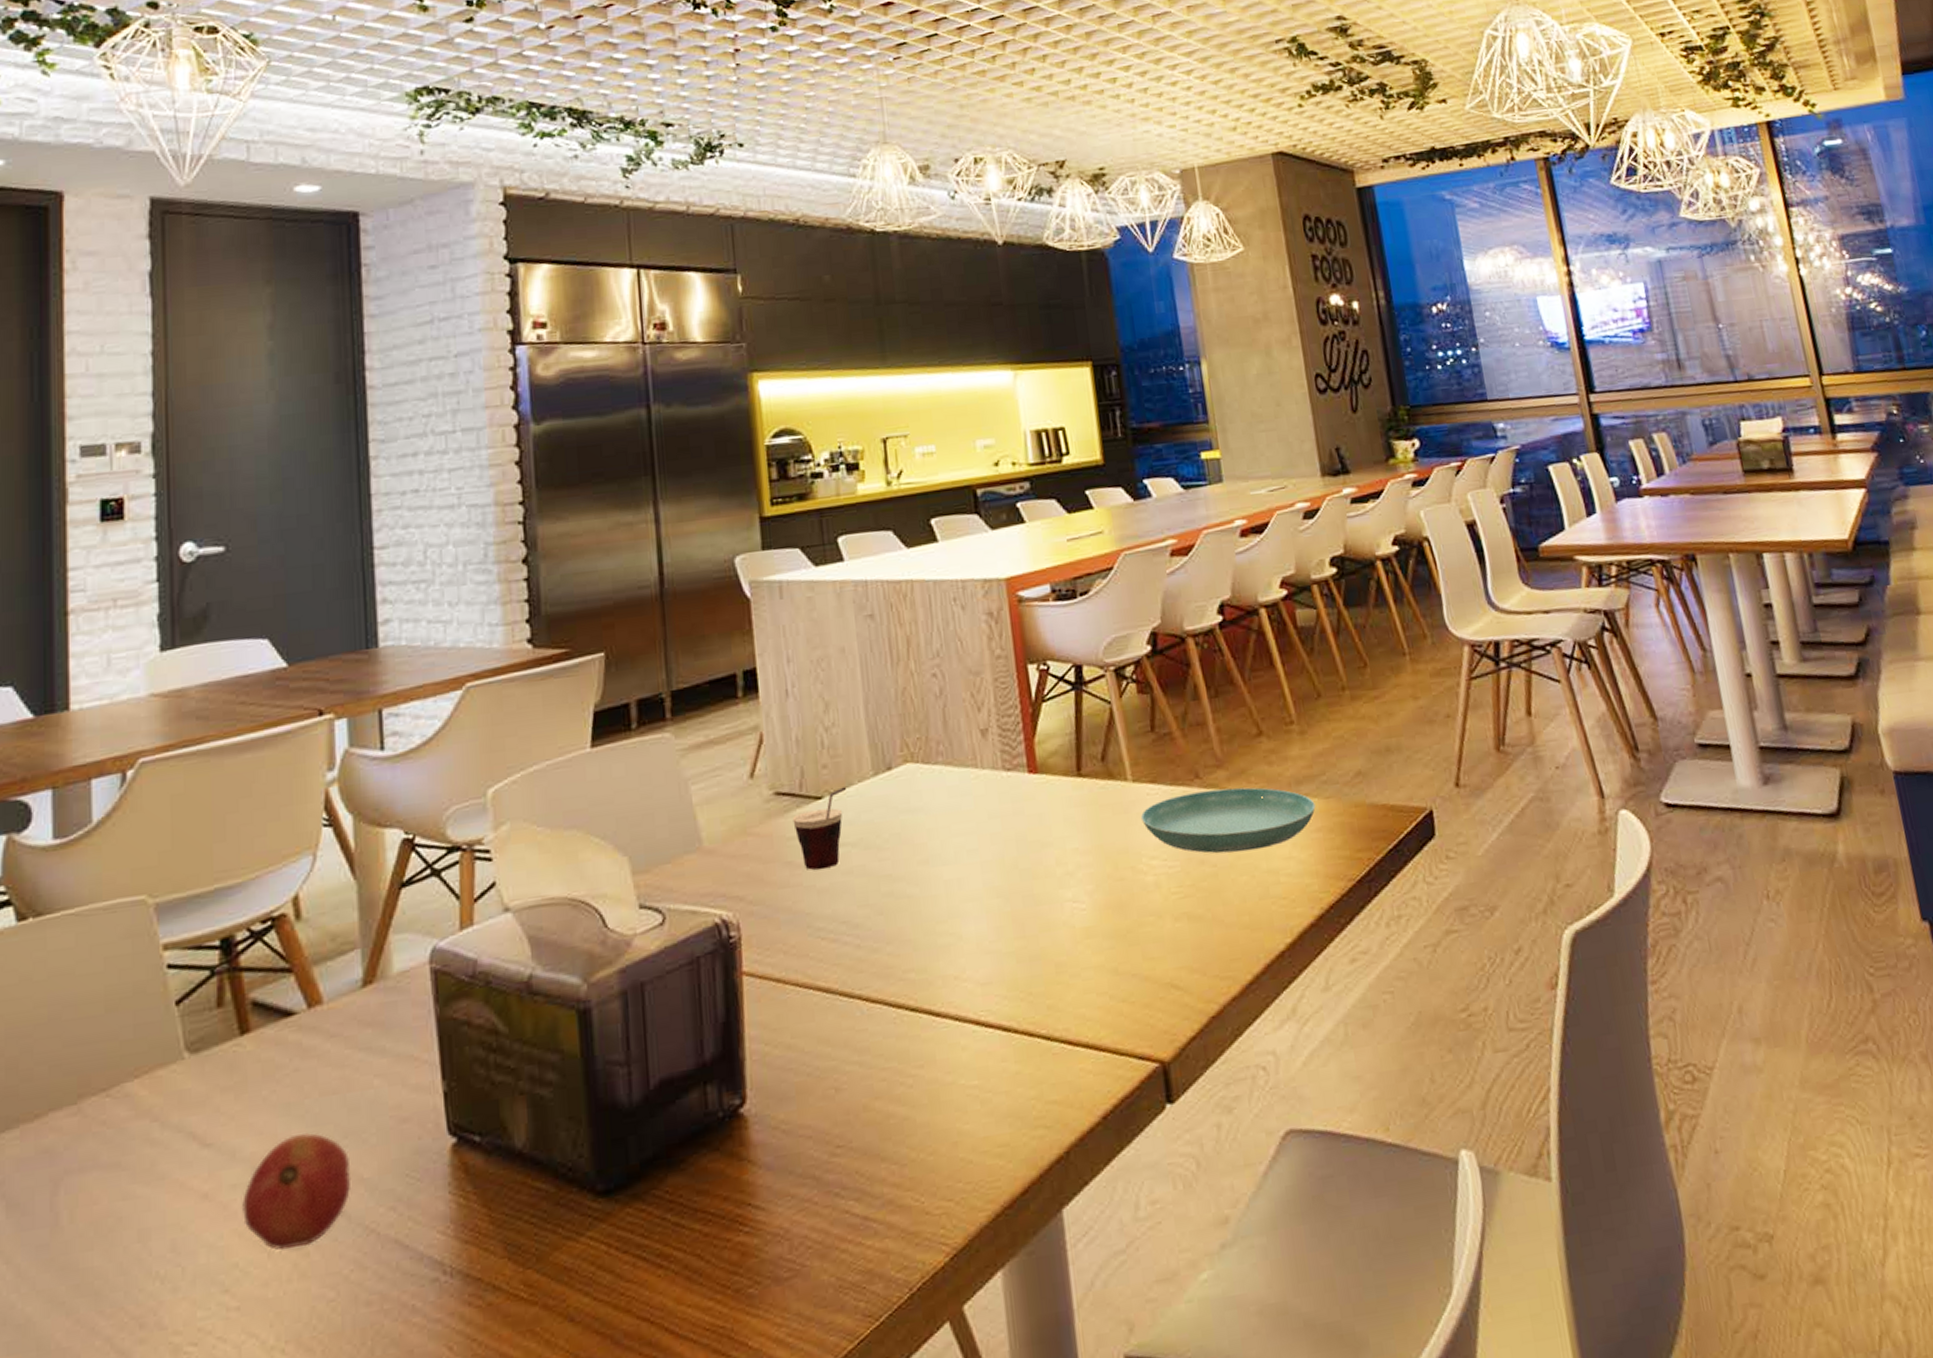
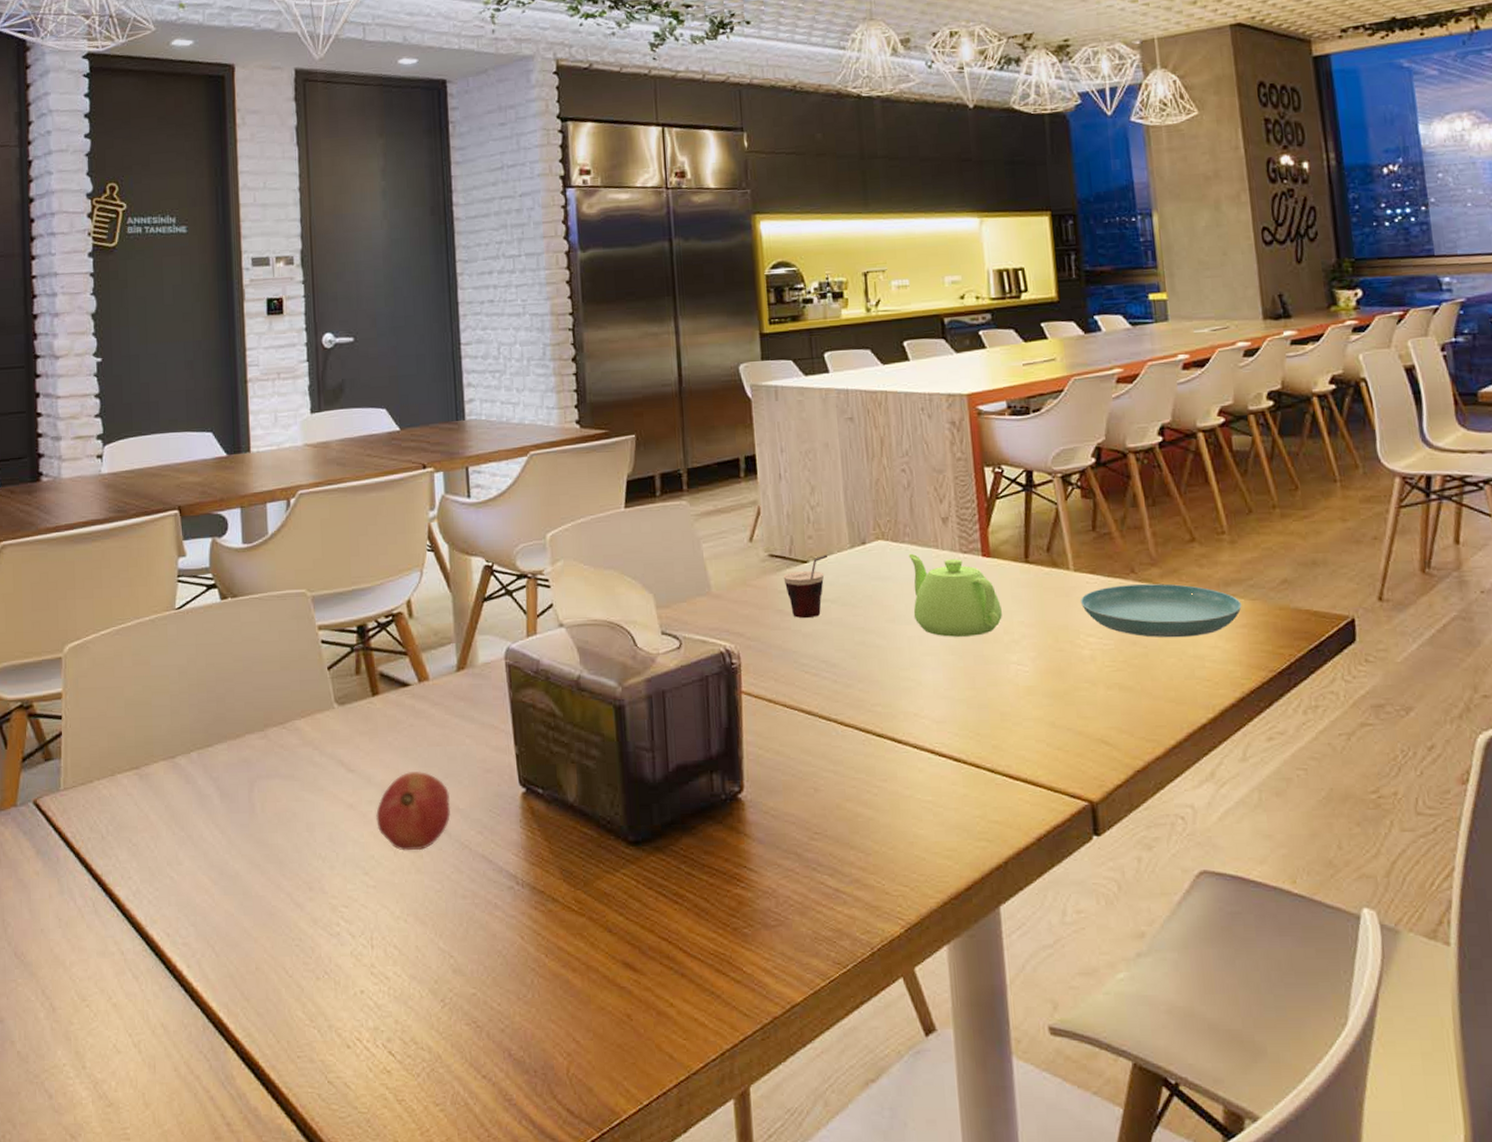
teapot: none [943,776,1054,877] -> present [908,553,1002,637]

